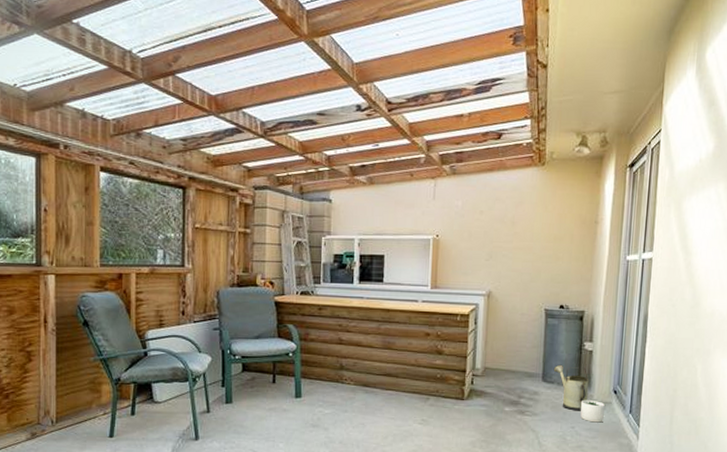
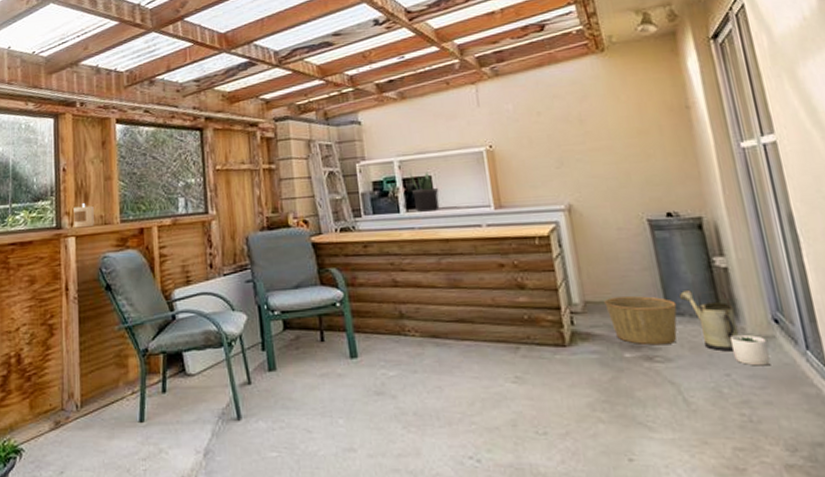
candle: none [54,244,74,268] -> present [73,203,94,228]
planter: none [366,250,389,285] -> present [409,171,440,212]
basket: none [499,366,550,404] -> present [604,296,677,346]

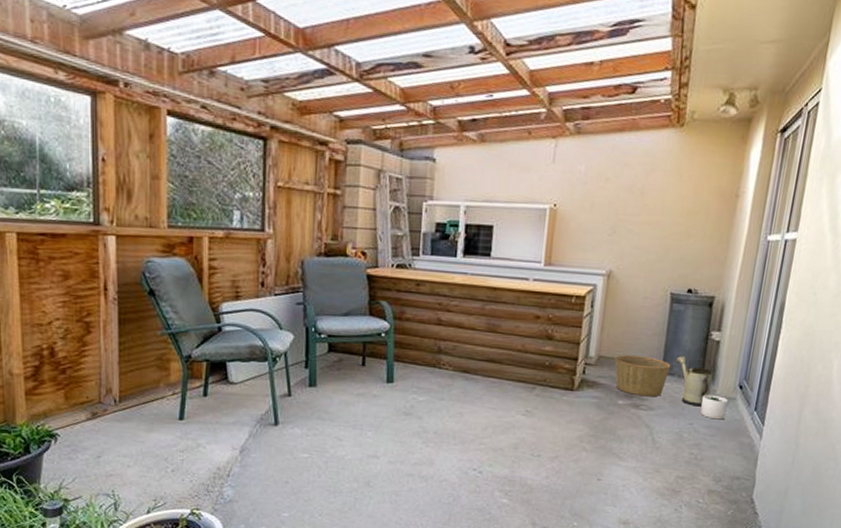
candle: present [73,203,94,228] -> none [114,201,138,228]
planter: present [409,171,440,212] -> none [472,219,498,260]

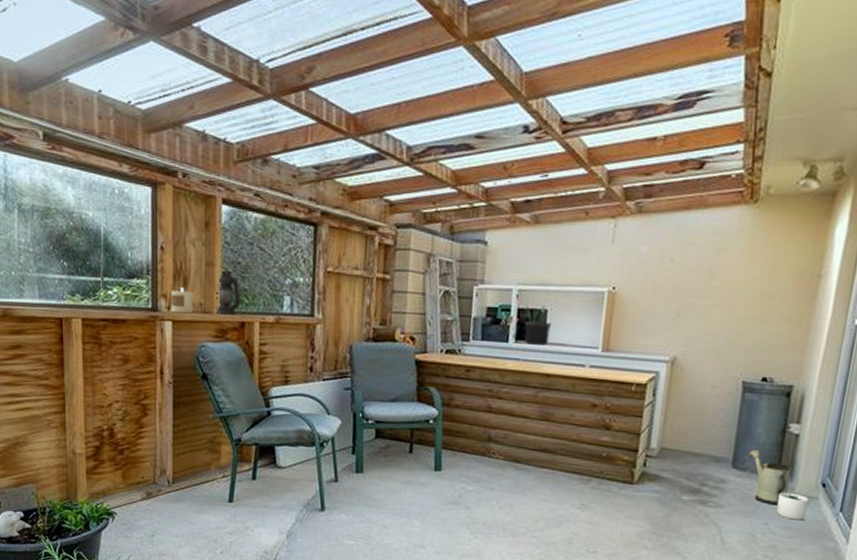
candle: none [114,201,138,228] -> present [171,287,193,314]
lantern: none [161,183,189,230] -> present [215,270,242,315]
planter: none [472,219,498,260] -> present [524,303,552,346]
basket: present [614,355,671,397] -> none [679,447,743,494]

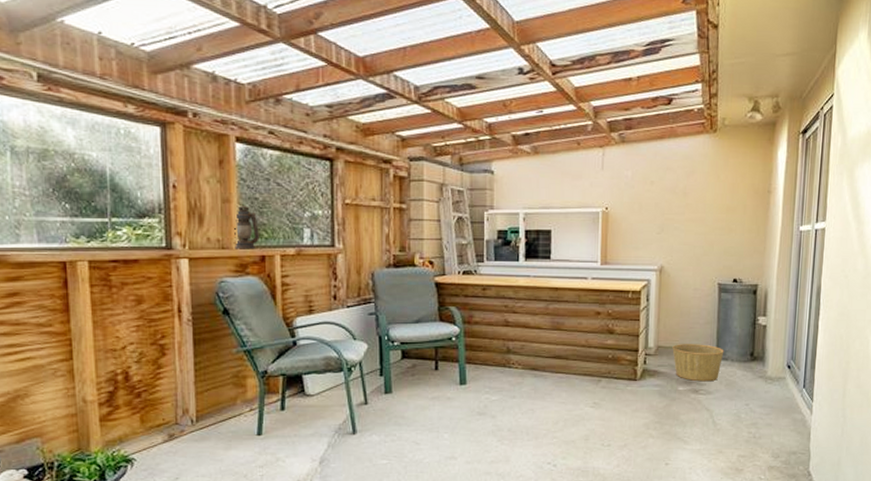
candle: present [171,287,193,314] -> none [186,225,210,250]
planter: present [524,303,552,346] -> none [532,225,556,262]
basket: none [679,447,743,494] -> present [672,344,724,382]
watering can: present [747,448,792,506] -> none [727,340,763,388]
planter: present [776,492,809,521] -> none [755,375,779,399]

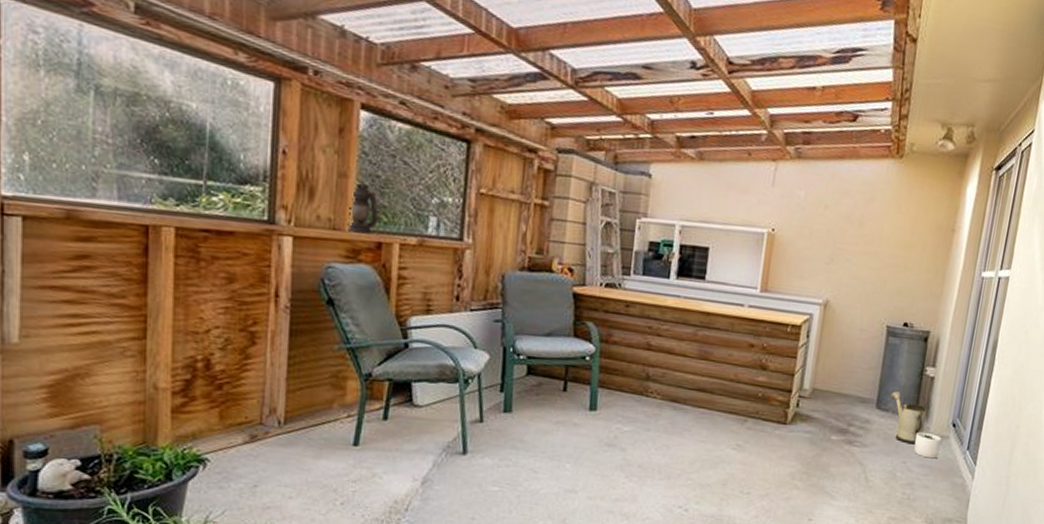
basket: present [672,344,724,382] -> none [829,388,886,433]
watering can: none [727,340,763,388] -> present [889,390,928,445]
planter: none [755,375,779,399] -> present [914,431,941,459]

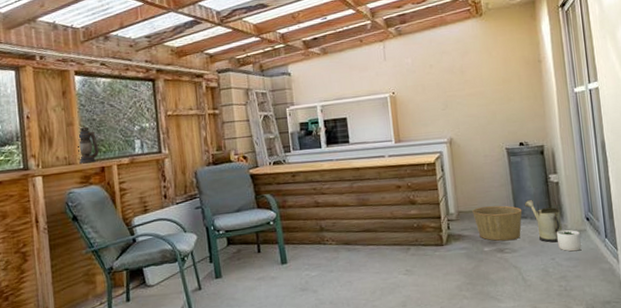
basket: none [829,388,886,433] -> present [472,205,523,241]

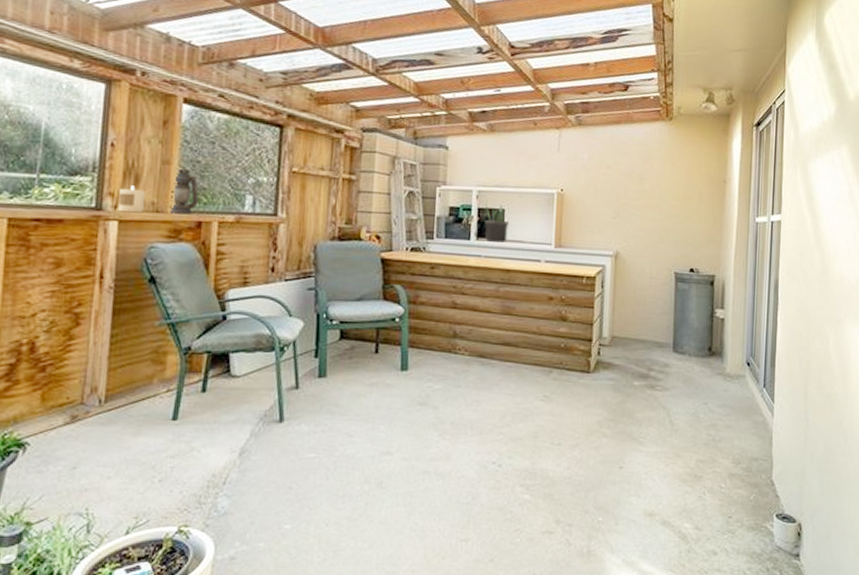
candle: none [39,147,59,169] -> present [118,186,145,213]
planter: none [329,114,353,147] -> present [485,203,510,243]
basket: present [472,205,523,241] -> none [627,335,681,377]
watering can: present [524,199,563,243] -> none [684,333,722,385]
planter: present [557,229,582,252] -> none [713,372,738,398]

